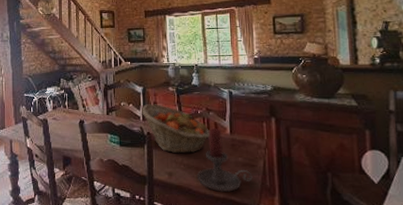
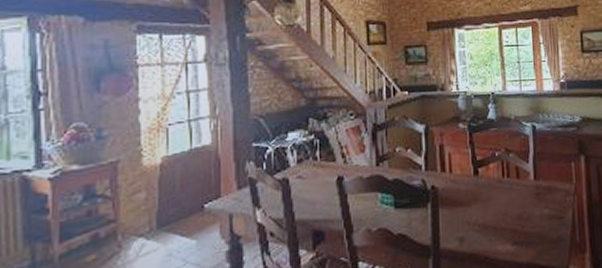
fruit basket: present [140,104,210,154] -> none [422,147,510,212]
candle holder: present [197,127,253,193] -> none [495,173,561,257]

